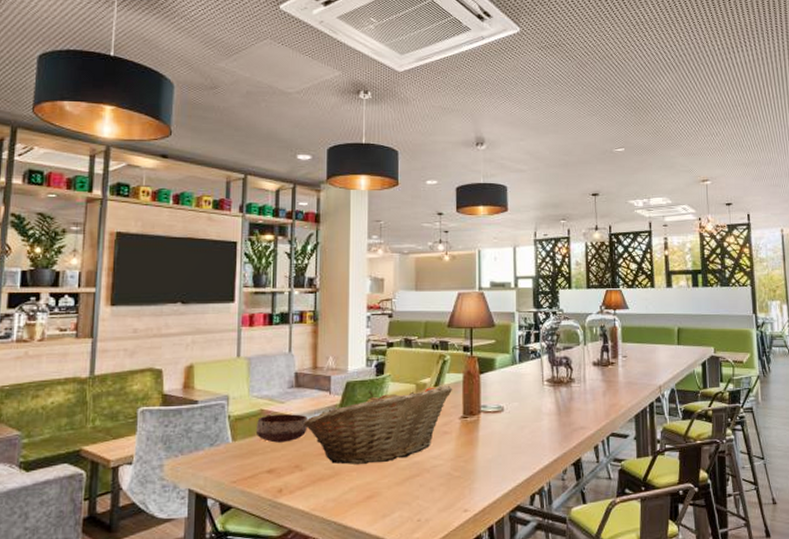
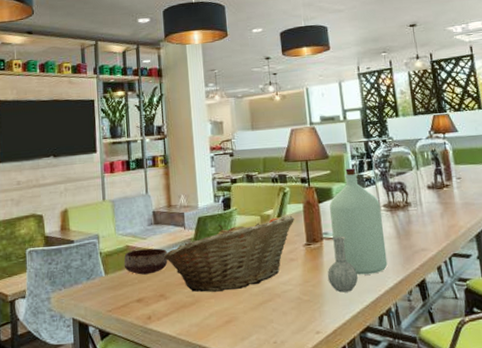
bottle: none [482,339,545,469] -> present [328,168,388,293]

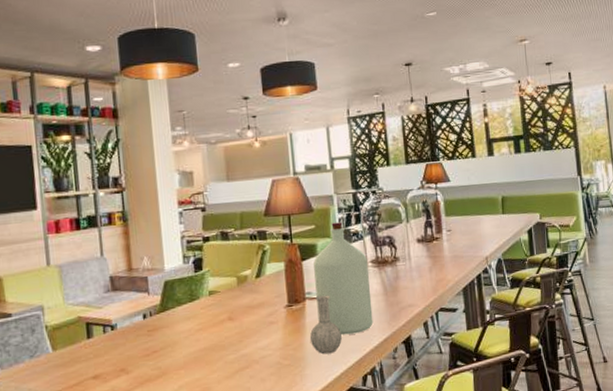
bowl: present [123,248,168,275] -> none [75,317,129,349]
fruit basket: present [164,215,295,292] -> none [124,275,276,364]

